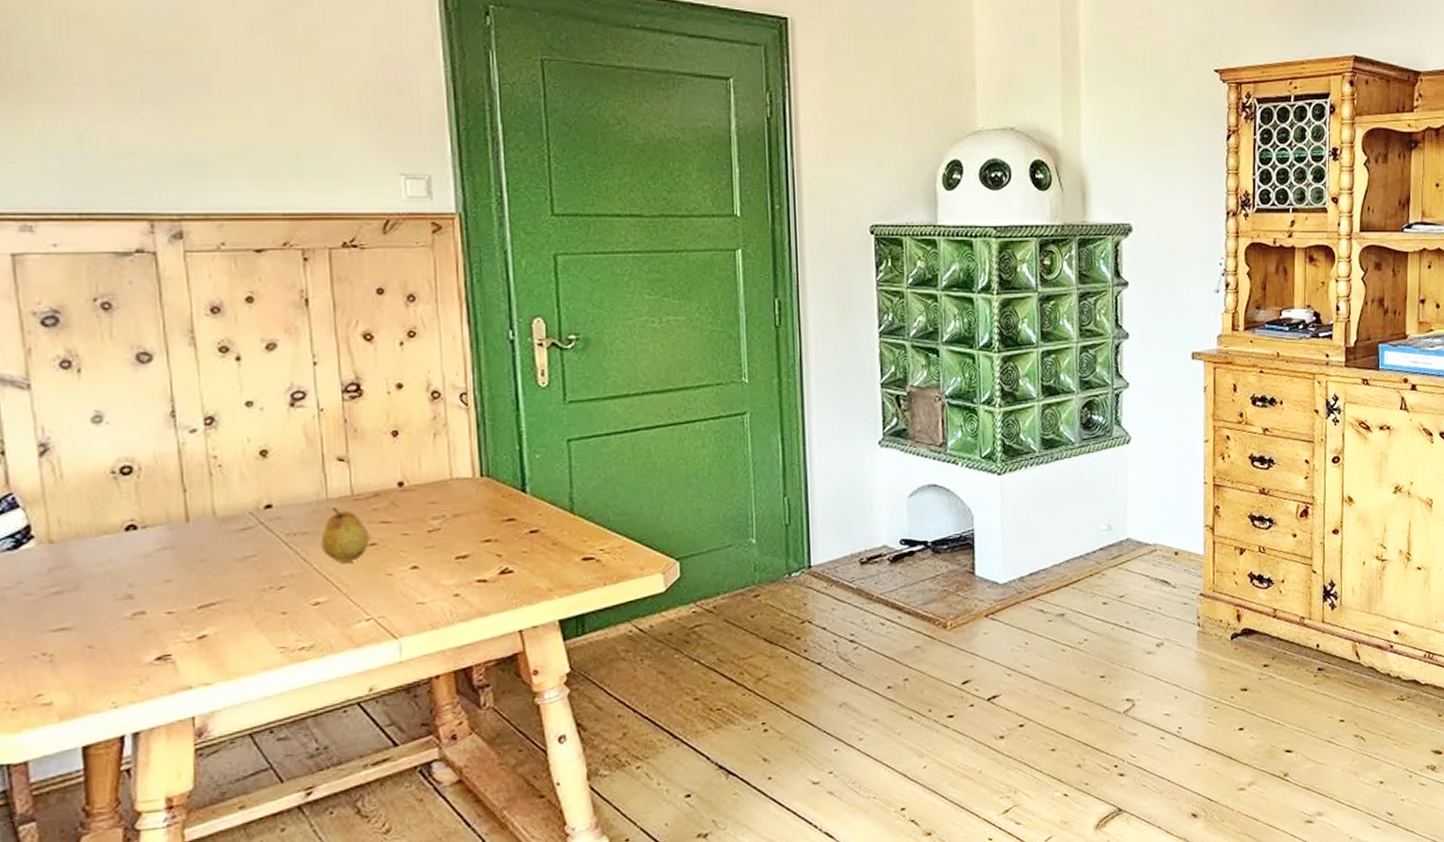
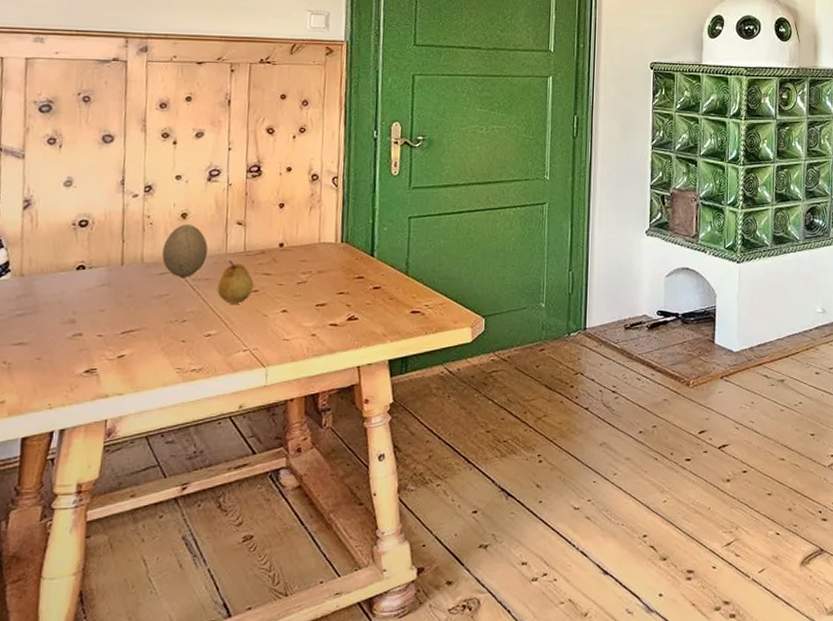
decorative egg: none [240,464,303,532] -> present [162,225,208,277]

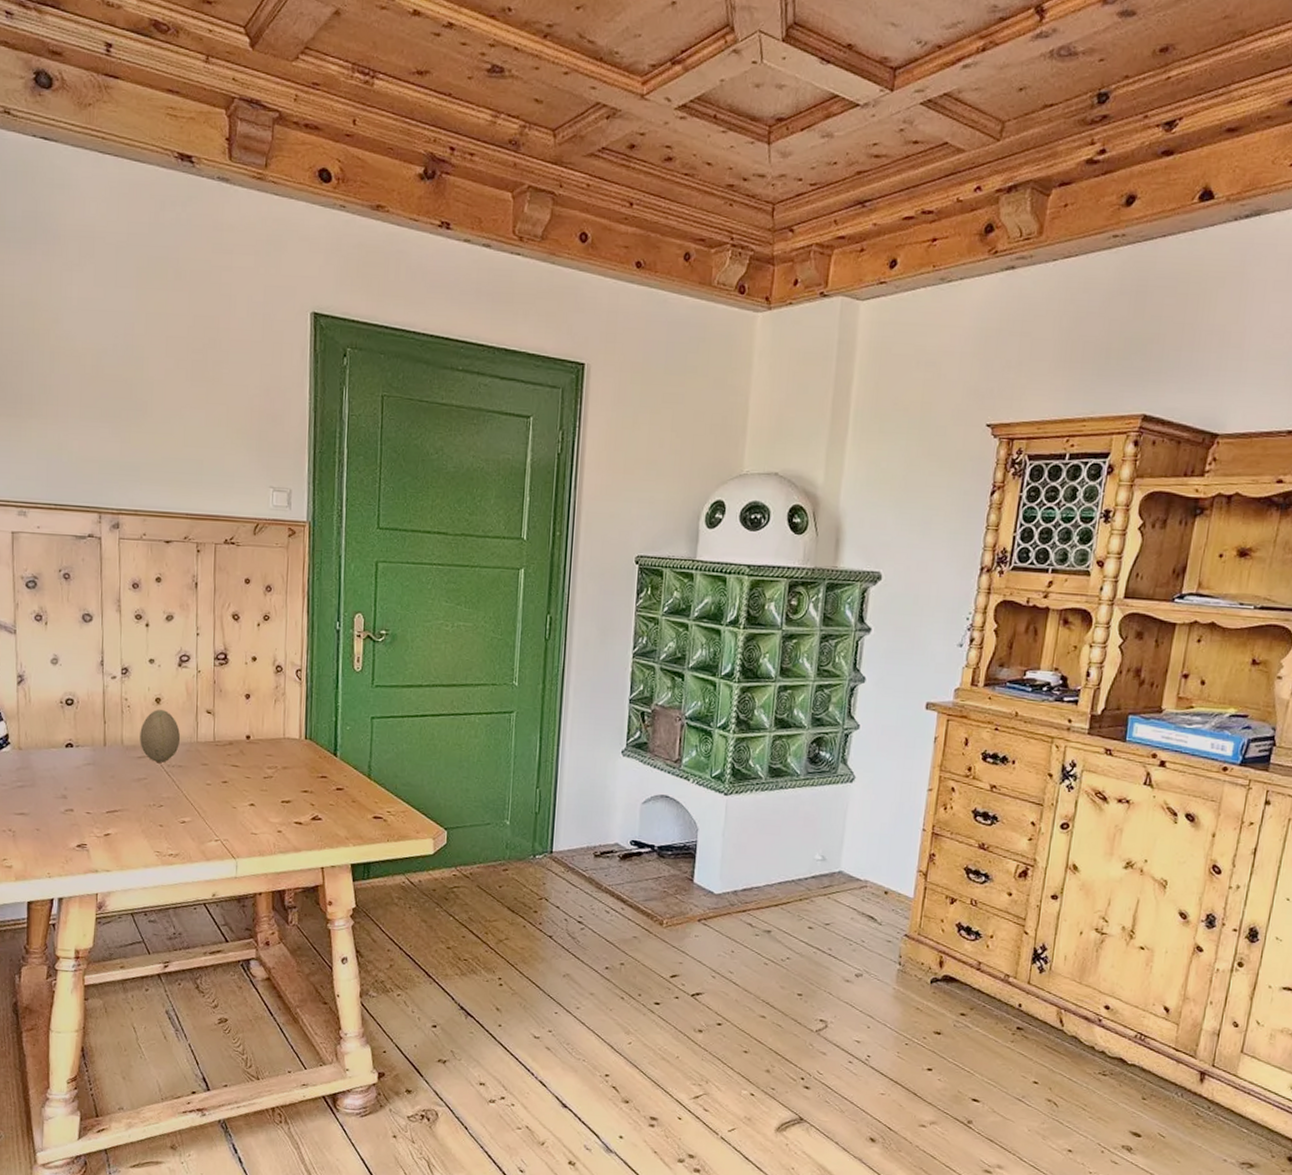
fruit: present [217,260,254,304] -> none [190,748,223,794]

